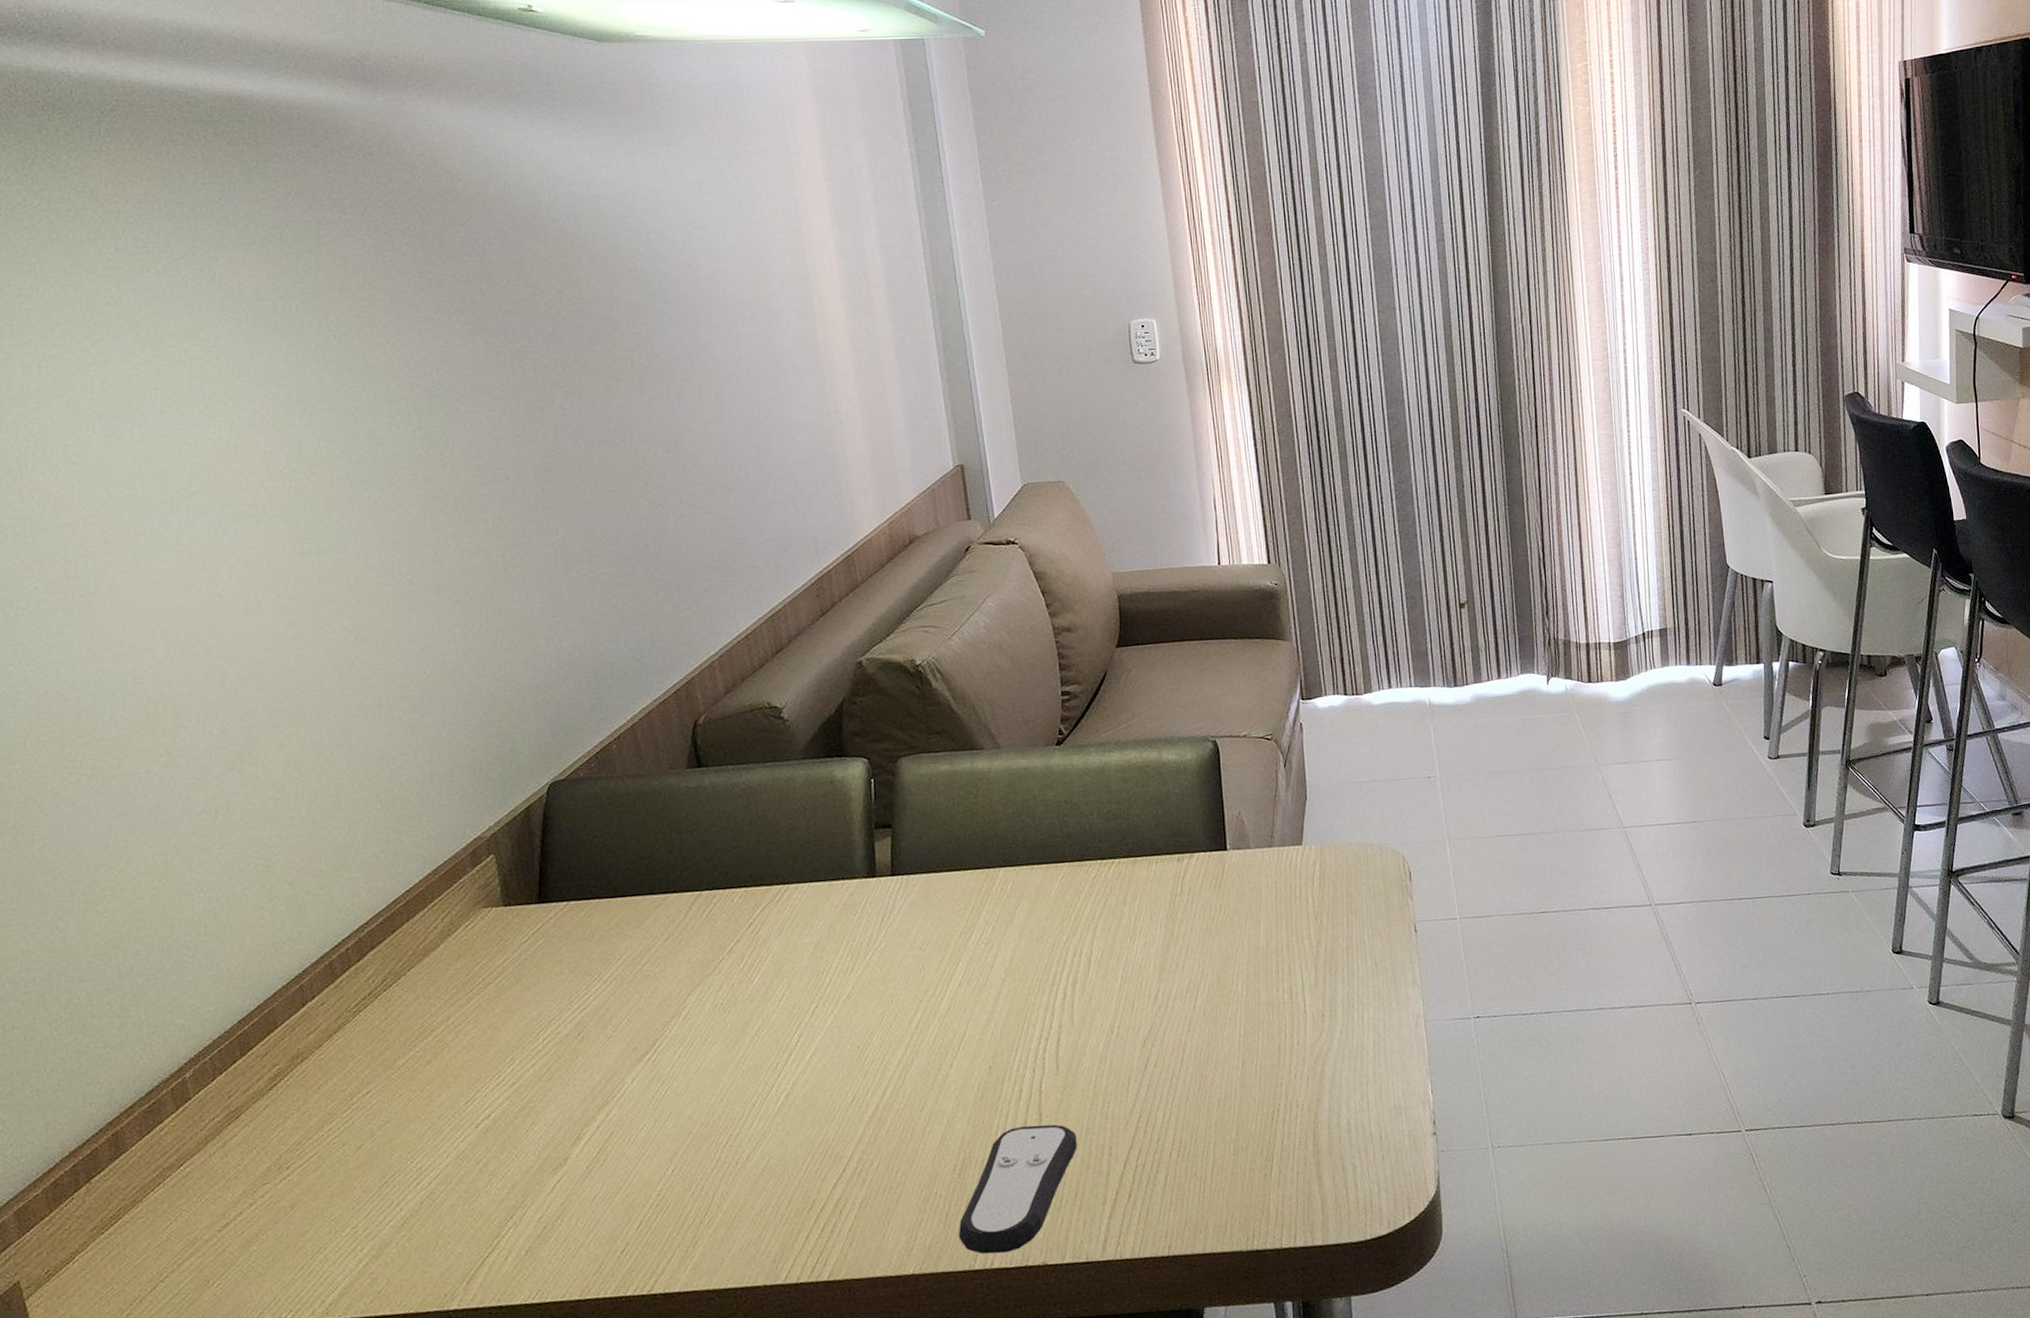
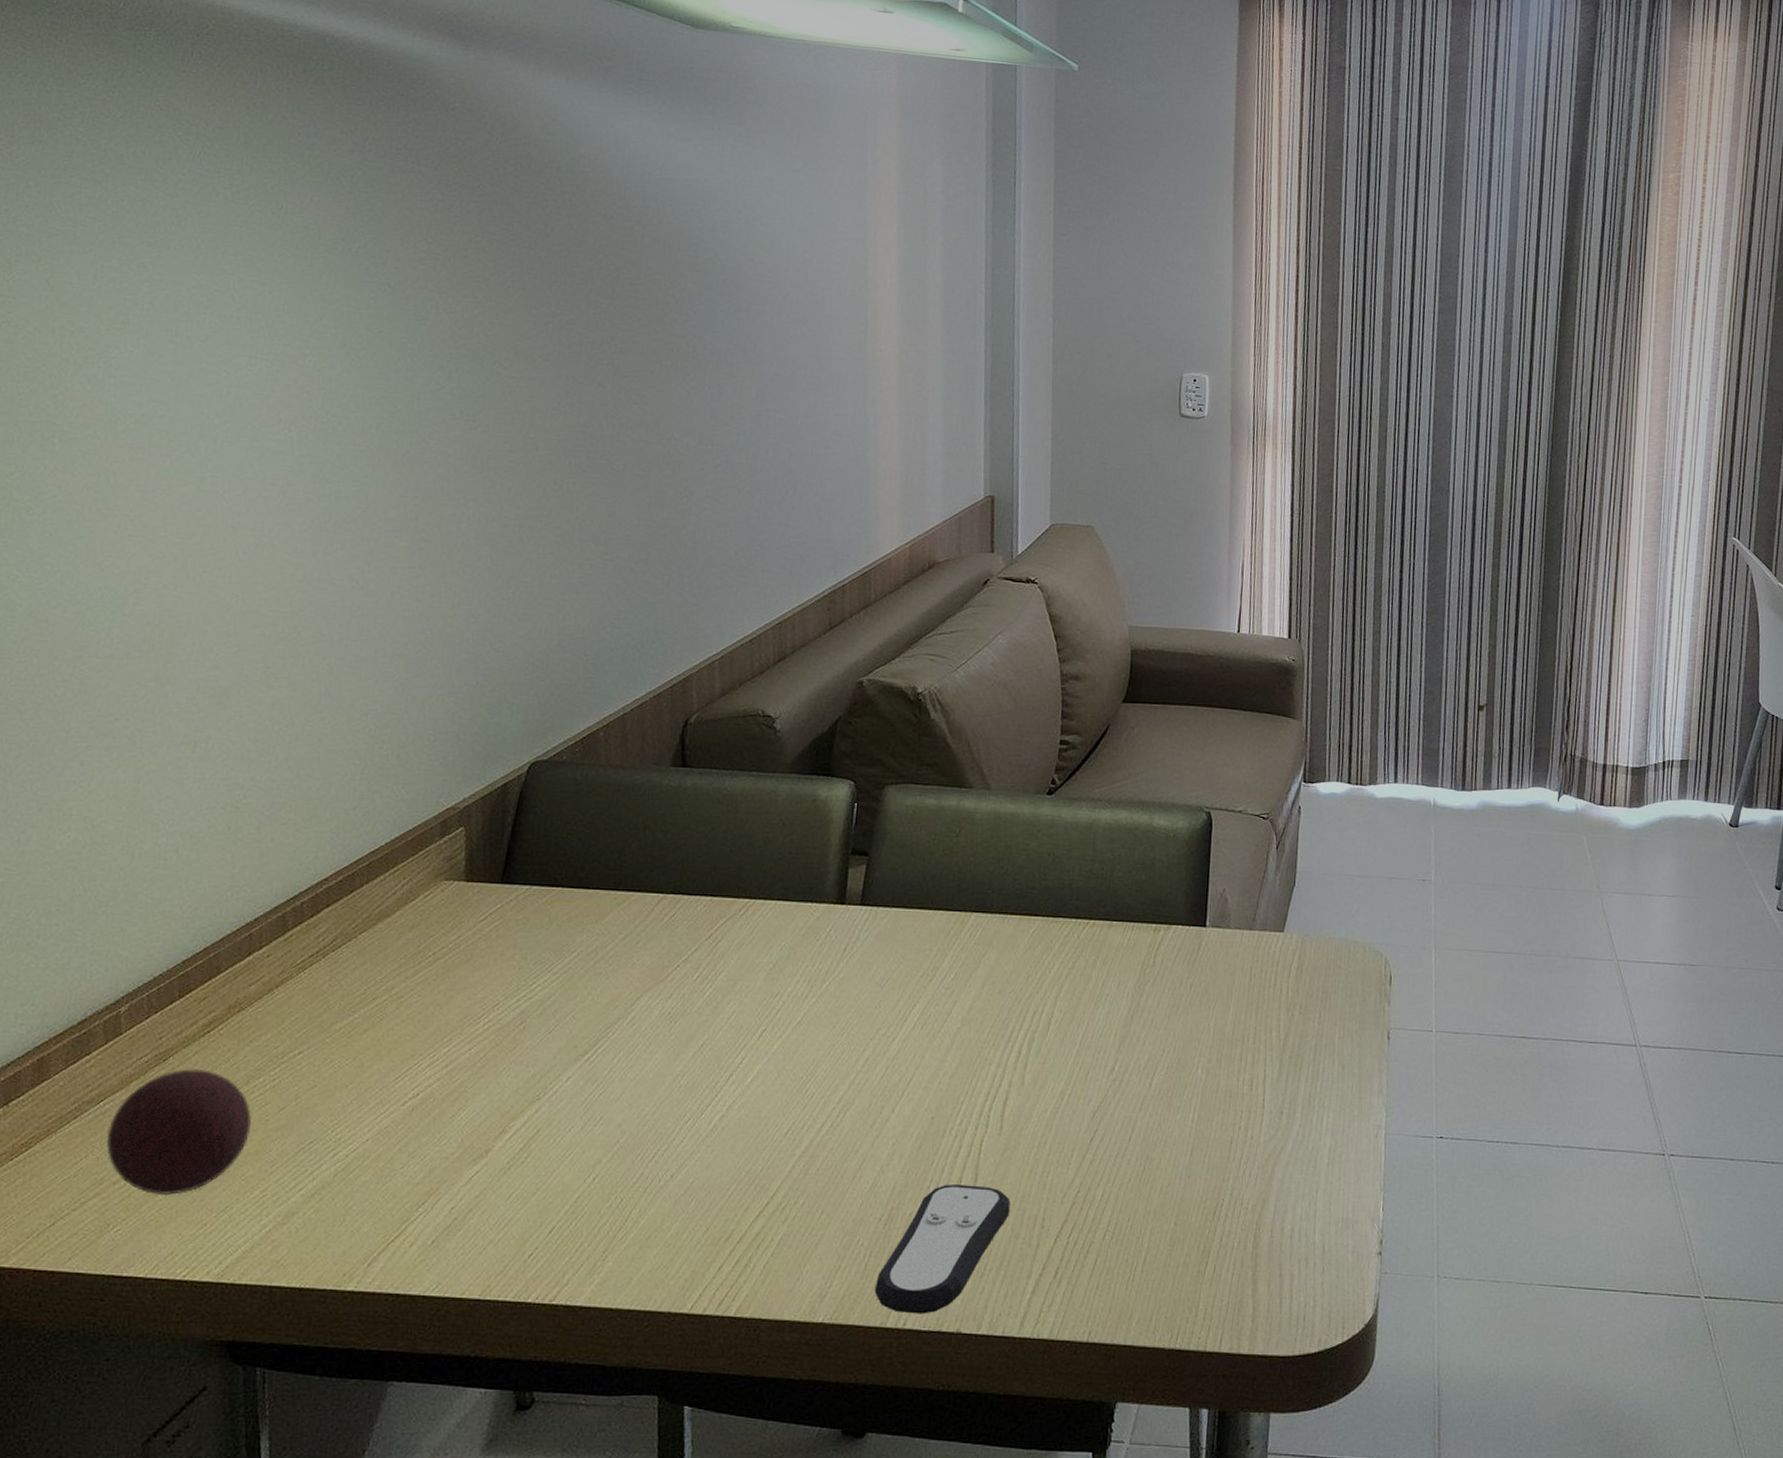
decorative ball: none [191,1121,332,1247] -> present [106,1069,252,1196]

